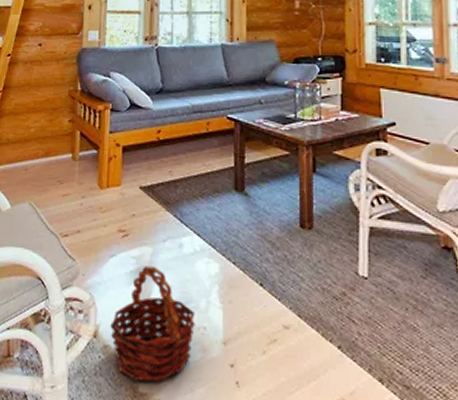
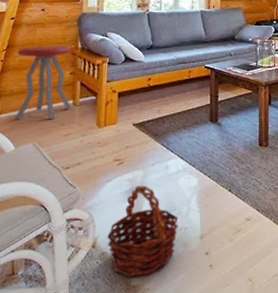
side table: none [11,87,71,175] -> present [15,46,72,119]

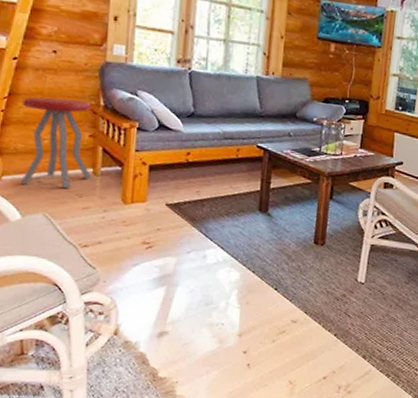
basket: present [107,185,179,276] -> none [132,274,215,368]

